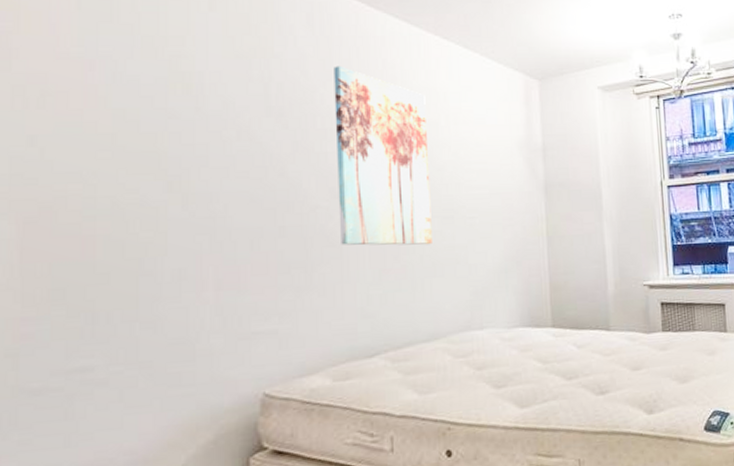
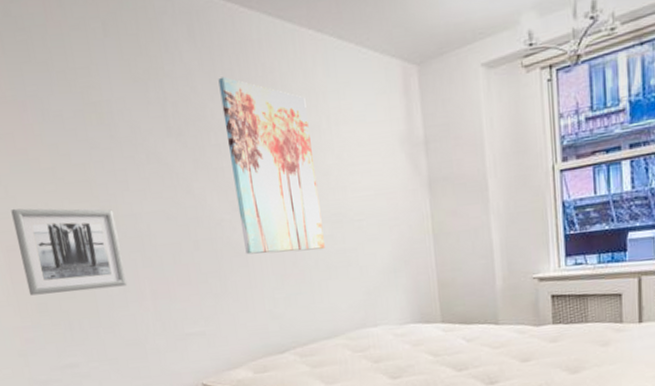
wall art: none [41,174,185,279] -> present [11,208,128,296]

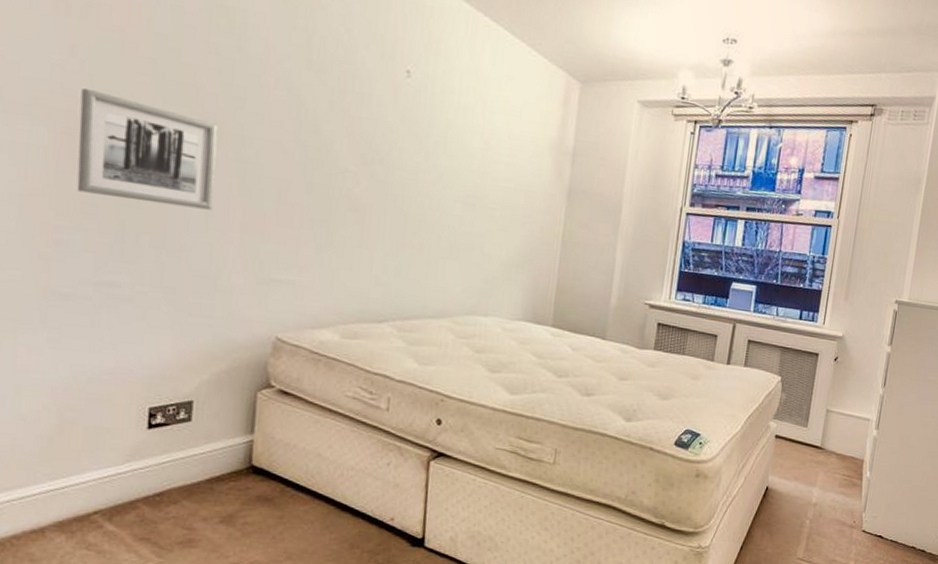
wall art: present [218,76,325,255] -> none [364,29,466,228]

